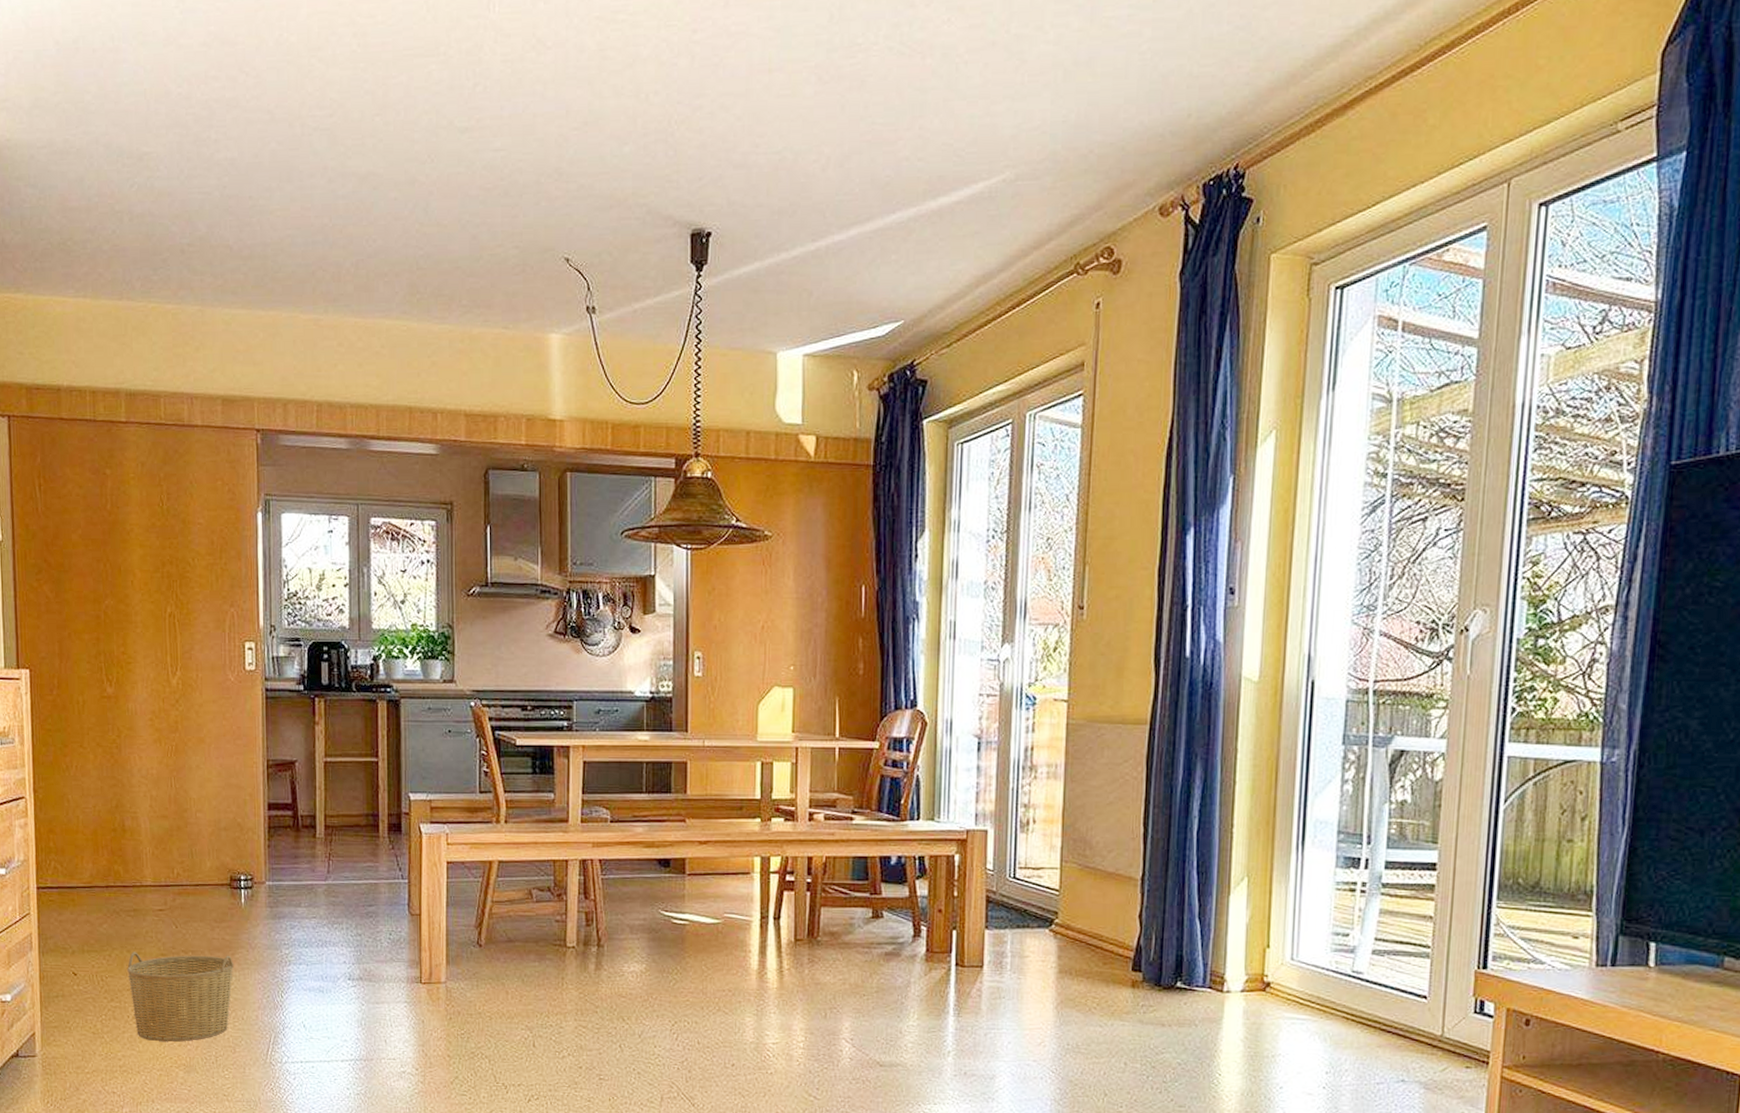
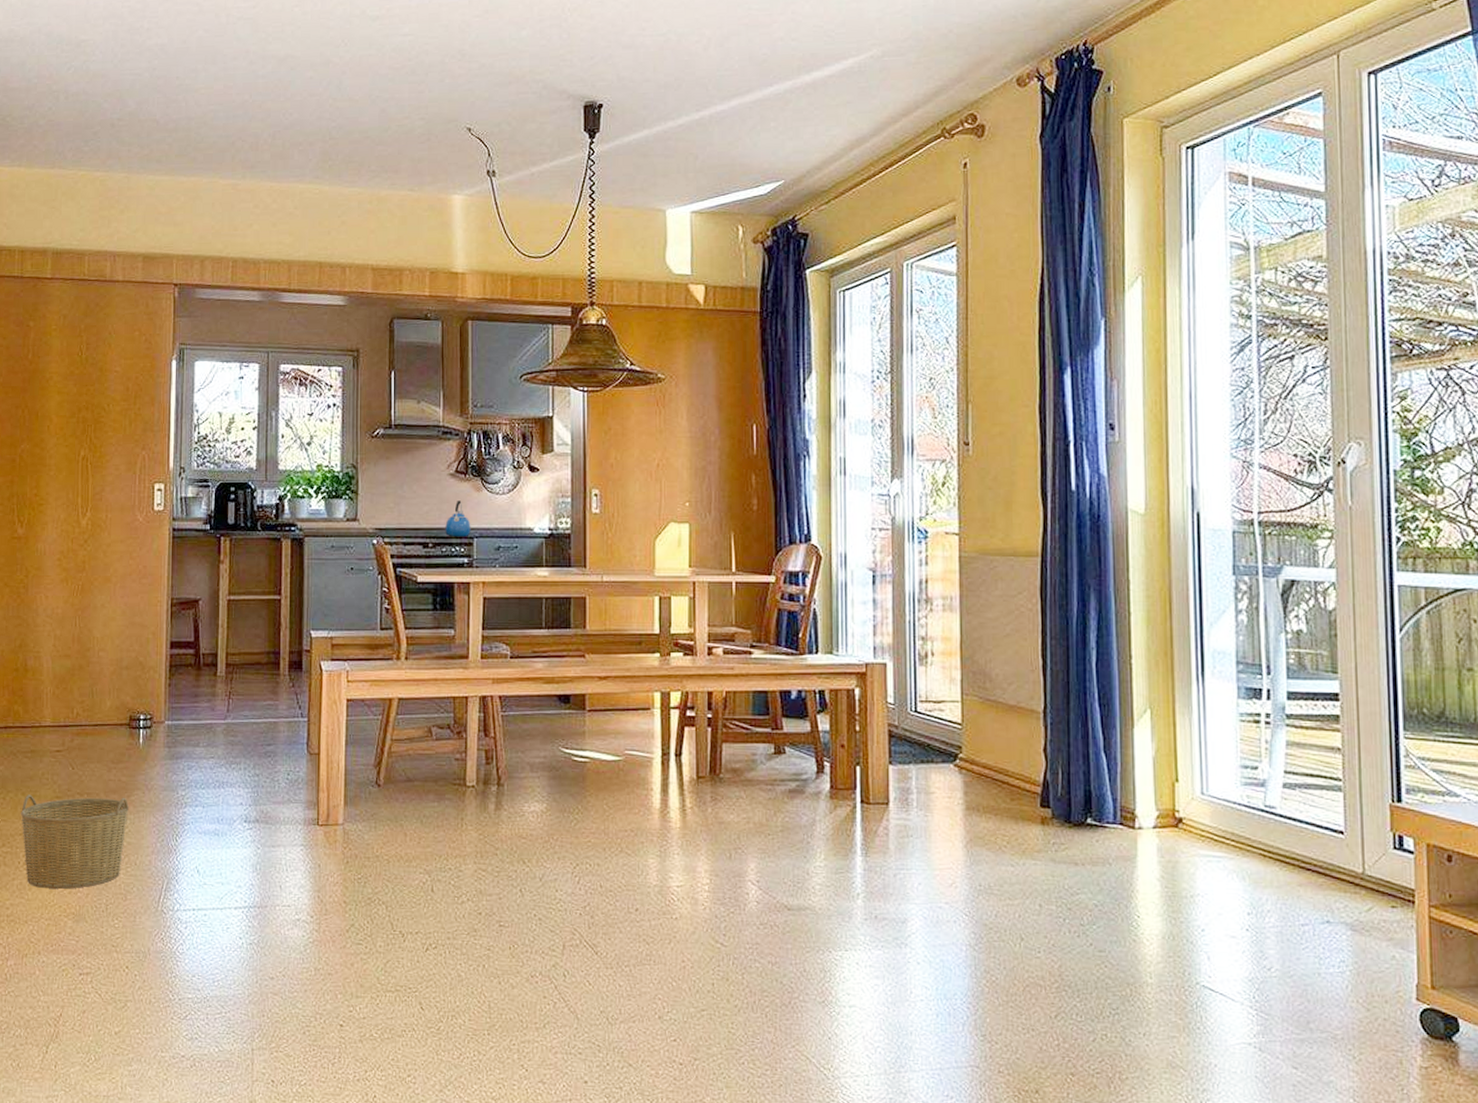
kettle: none [544,662,570,700] -> present [445,501,471,537]

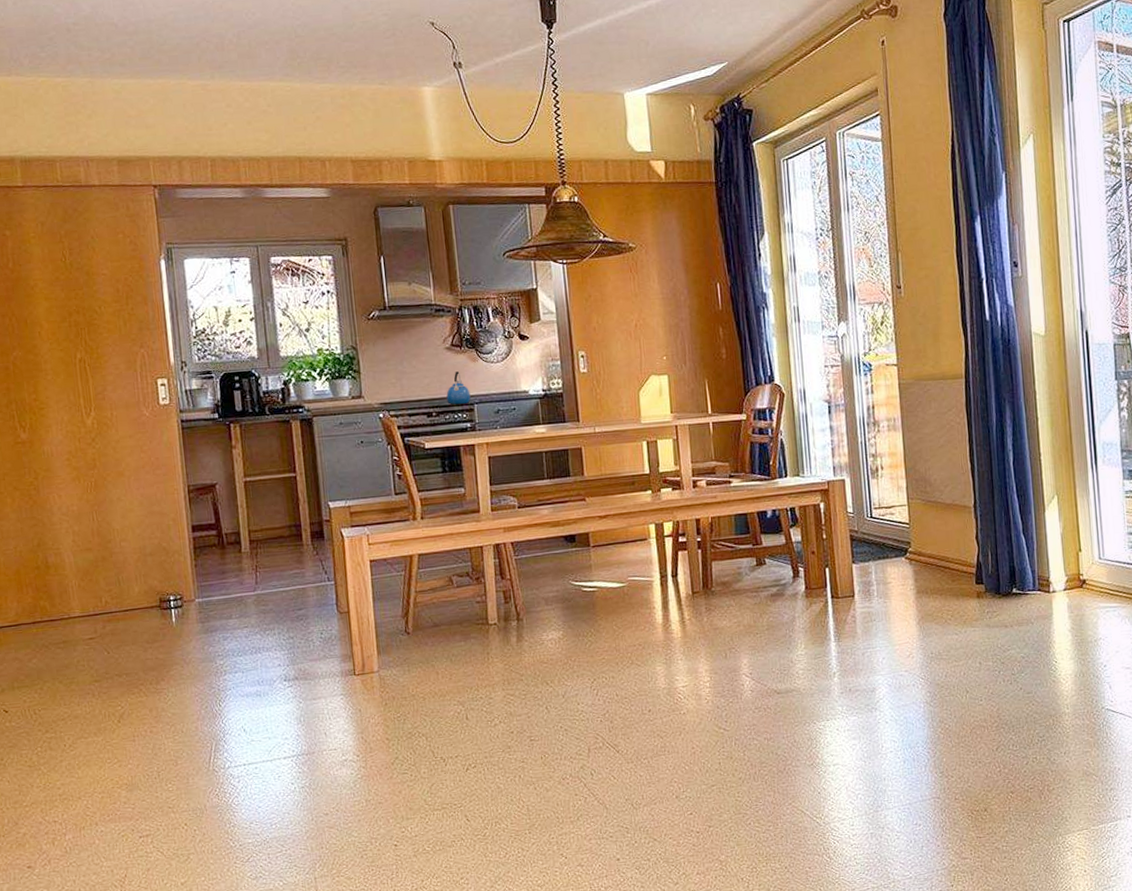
basket: present [21,794,129,889] -> none [60,673,169,766]

